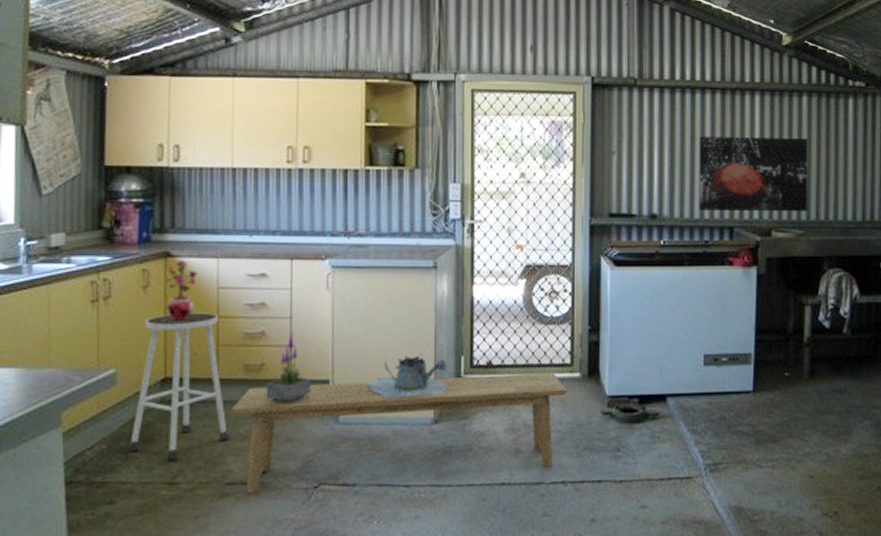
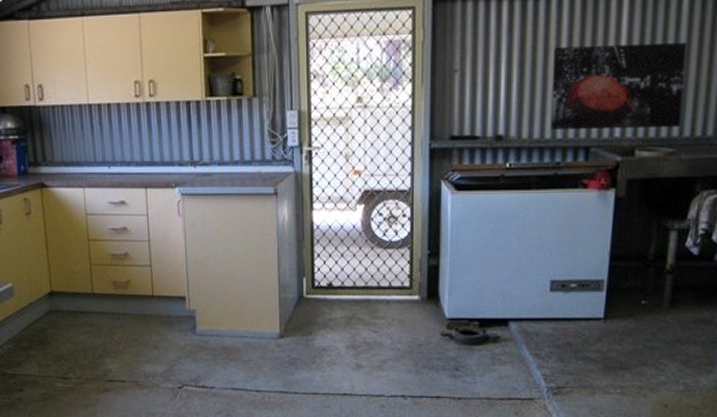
stool: present [128,312,230,461] -> none [28,236,107,360]
potted plant: present [164,260,197,321] -> none [42,190,69,243]
bench: present [231,372,567,493] -> none [106,294,406,389]
potted plant: present [266,332,311,404] -> none [132,254,170,317]
watering can: present [368,353,447,398] -> none [220,274,291,314]

